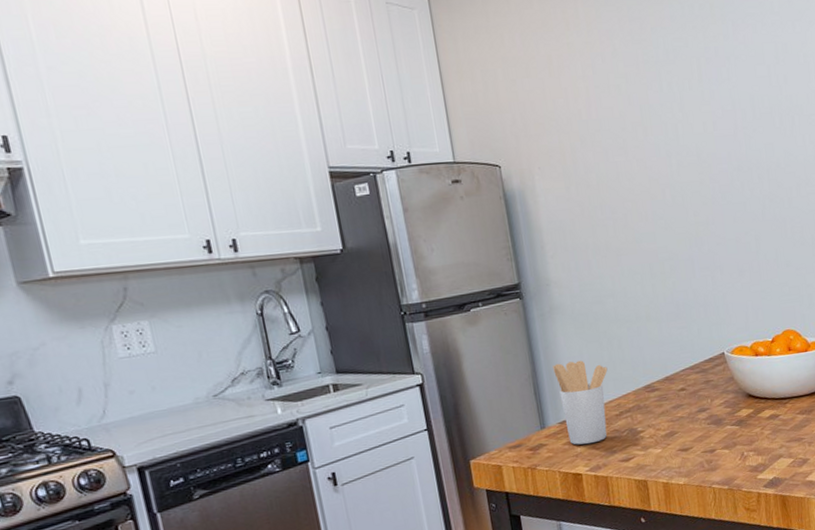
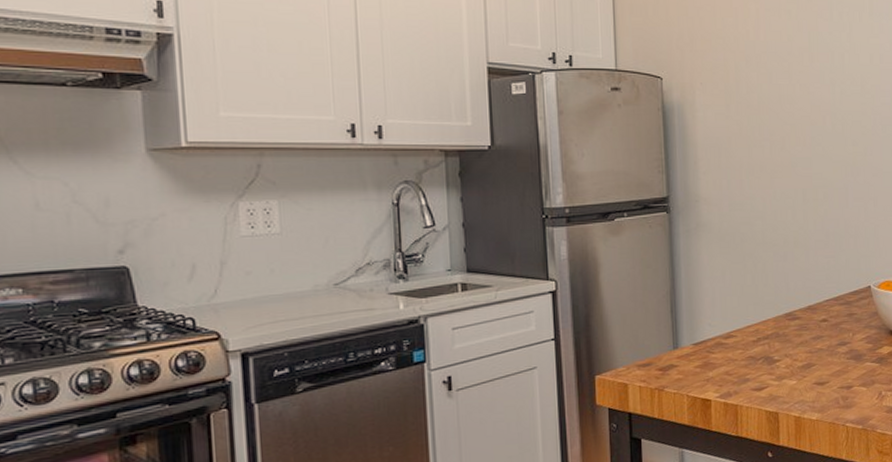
utensil holder: present [553,360,608,445] -> none [693,281,749,369]

